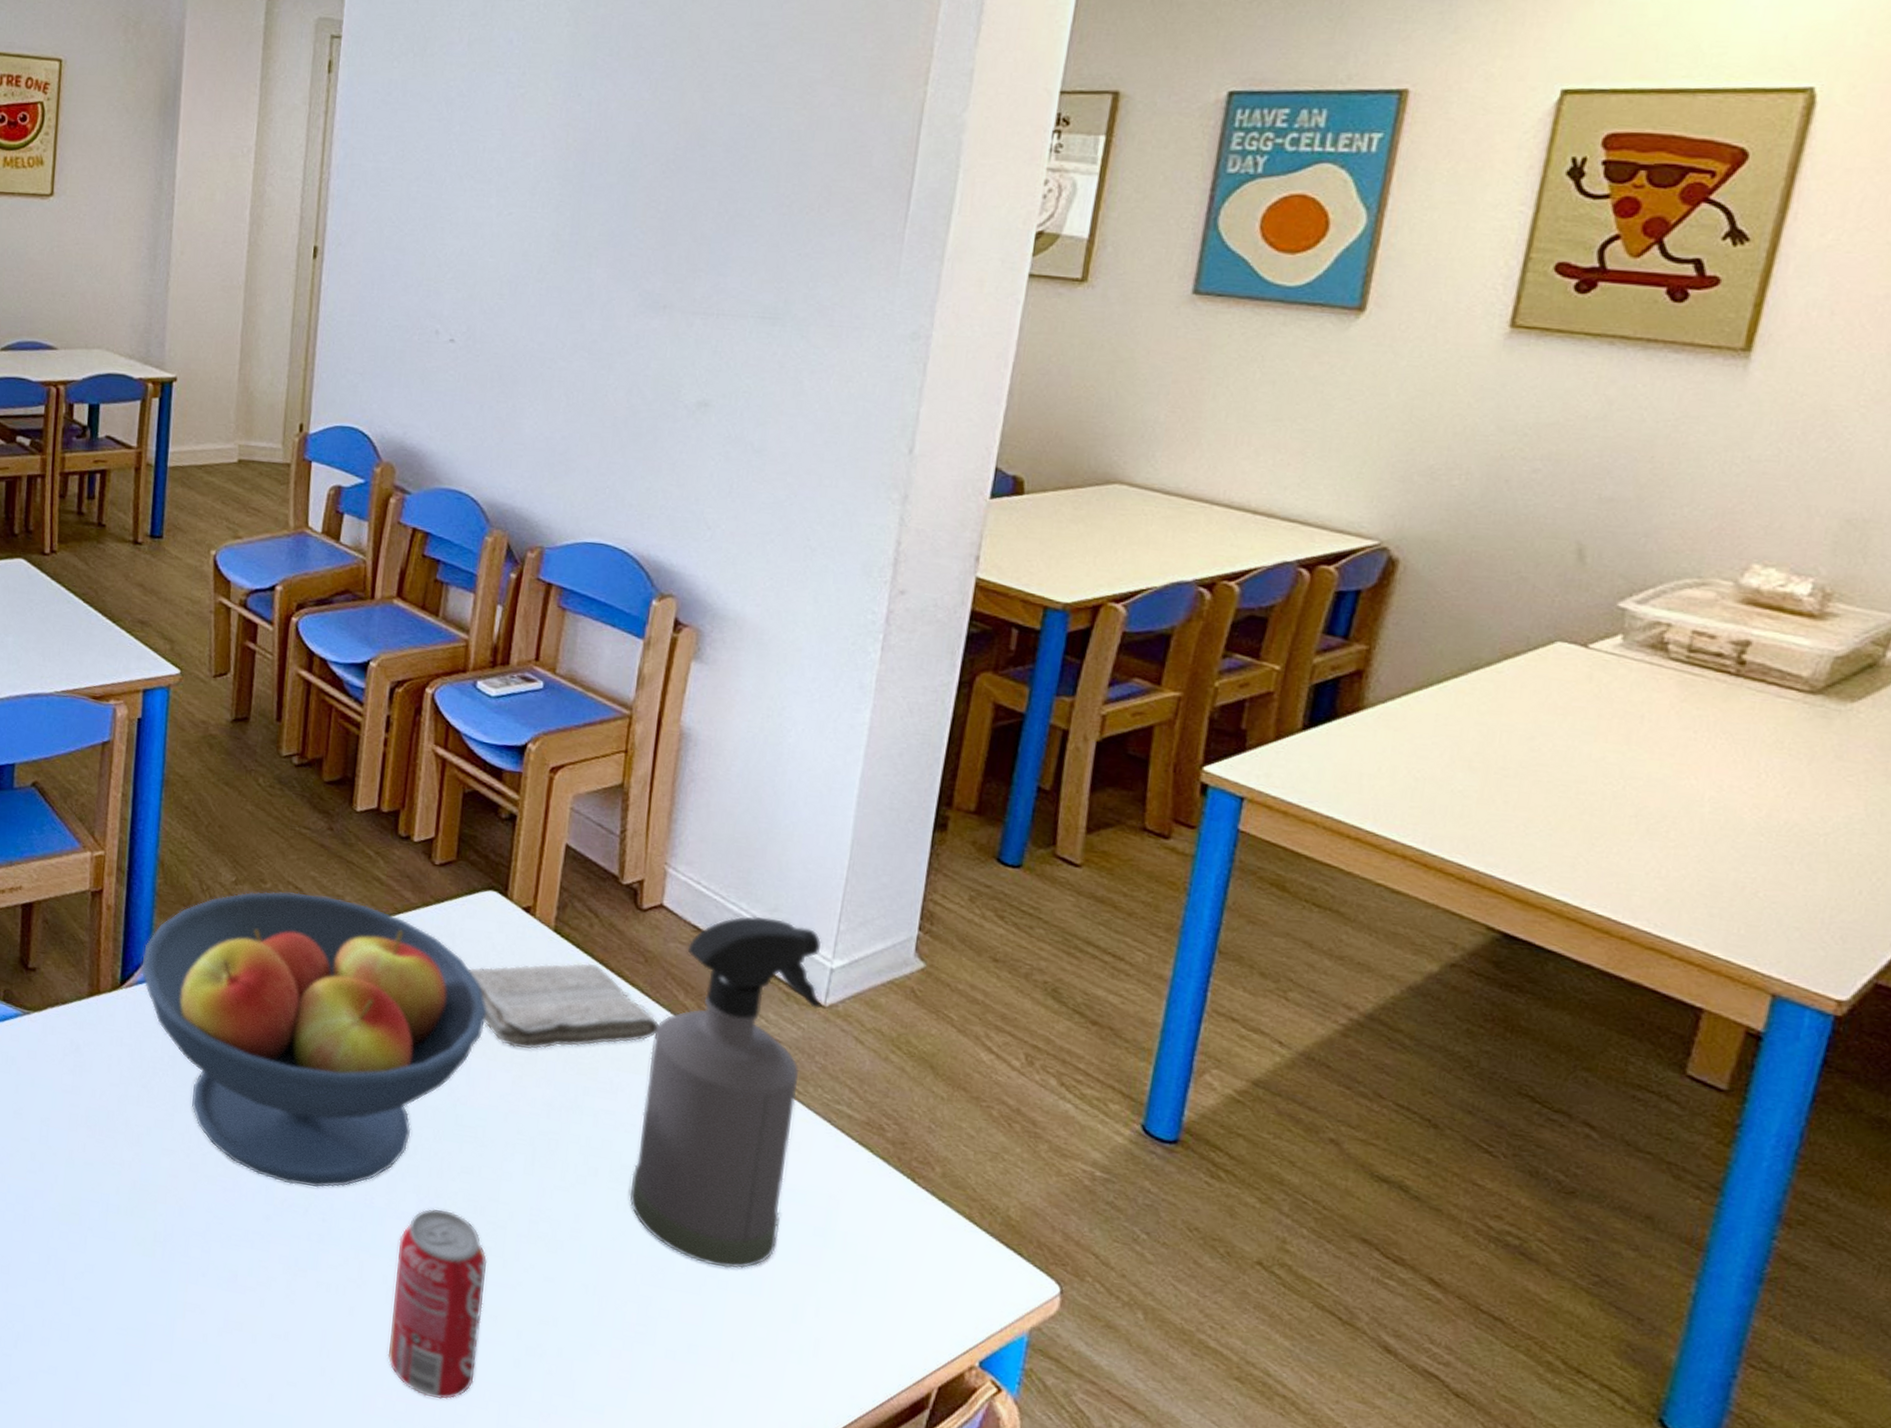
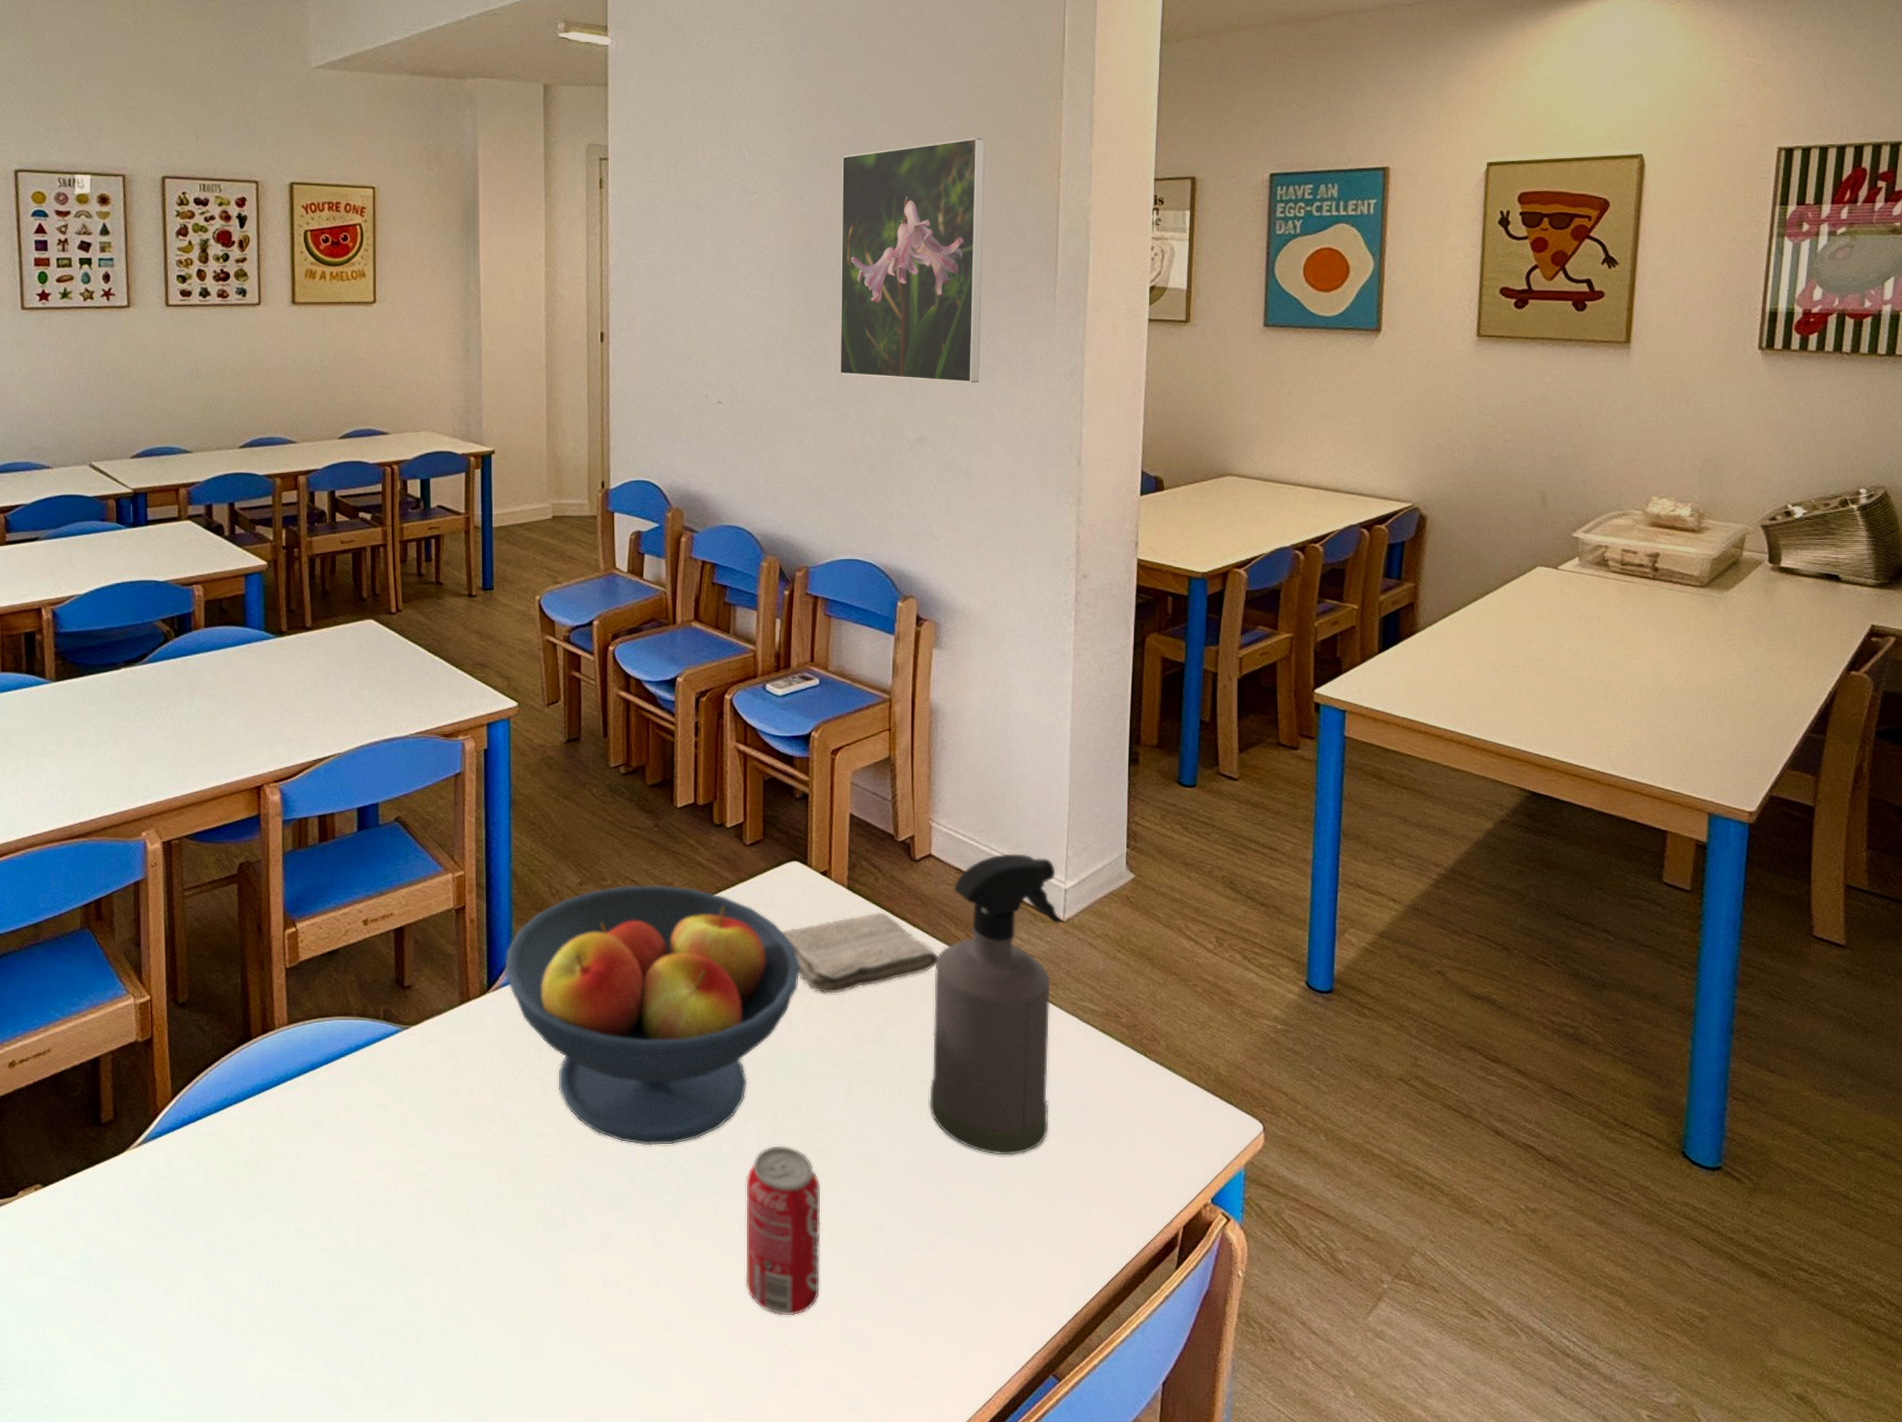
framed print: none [607,28,831,341] -> present [840,138,985,384]

